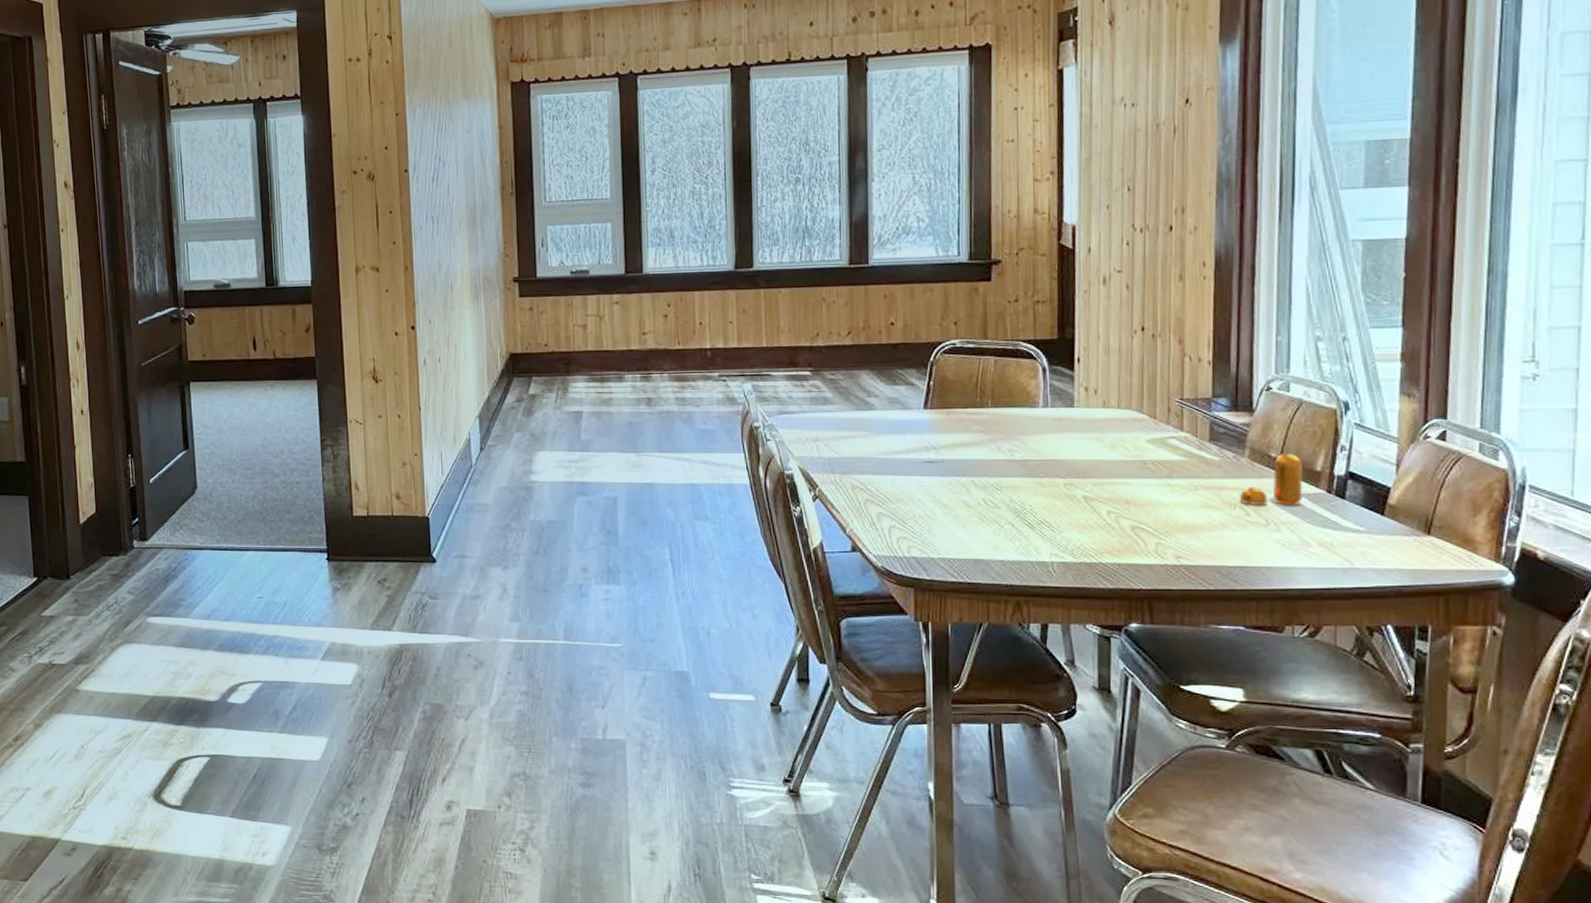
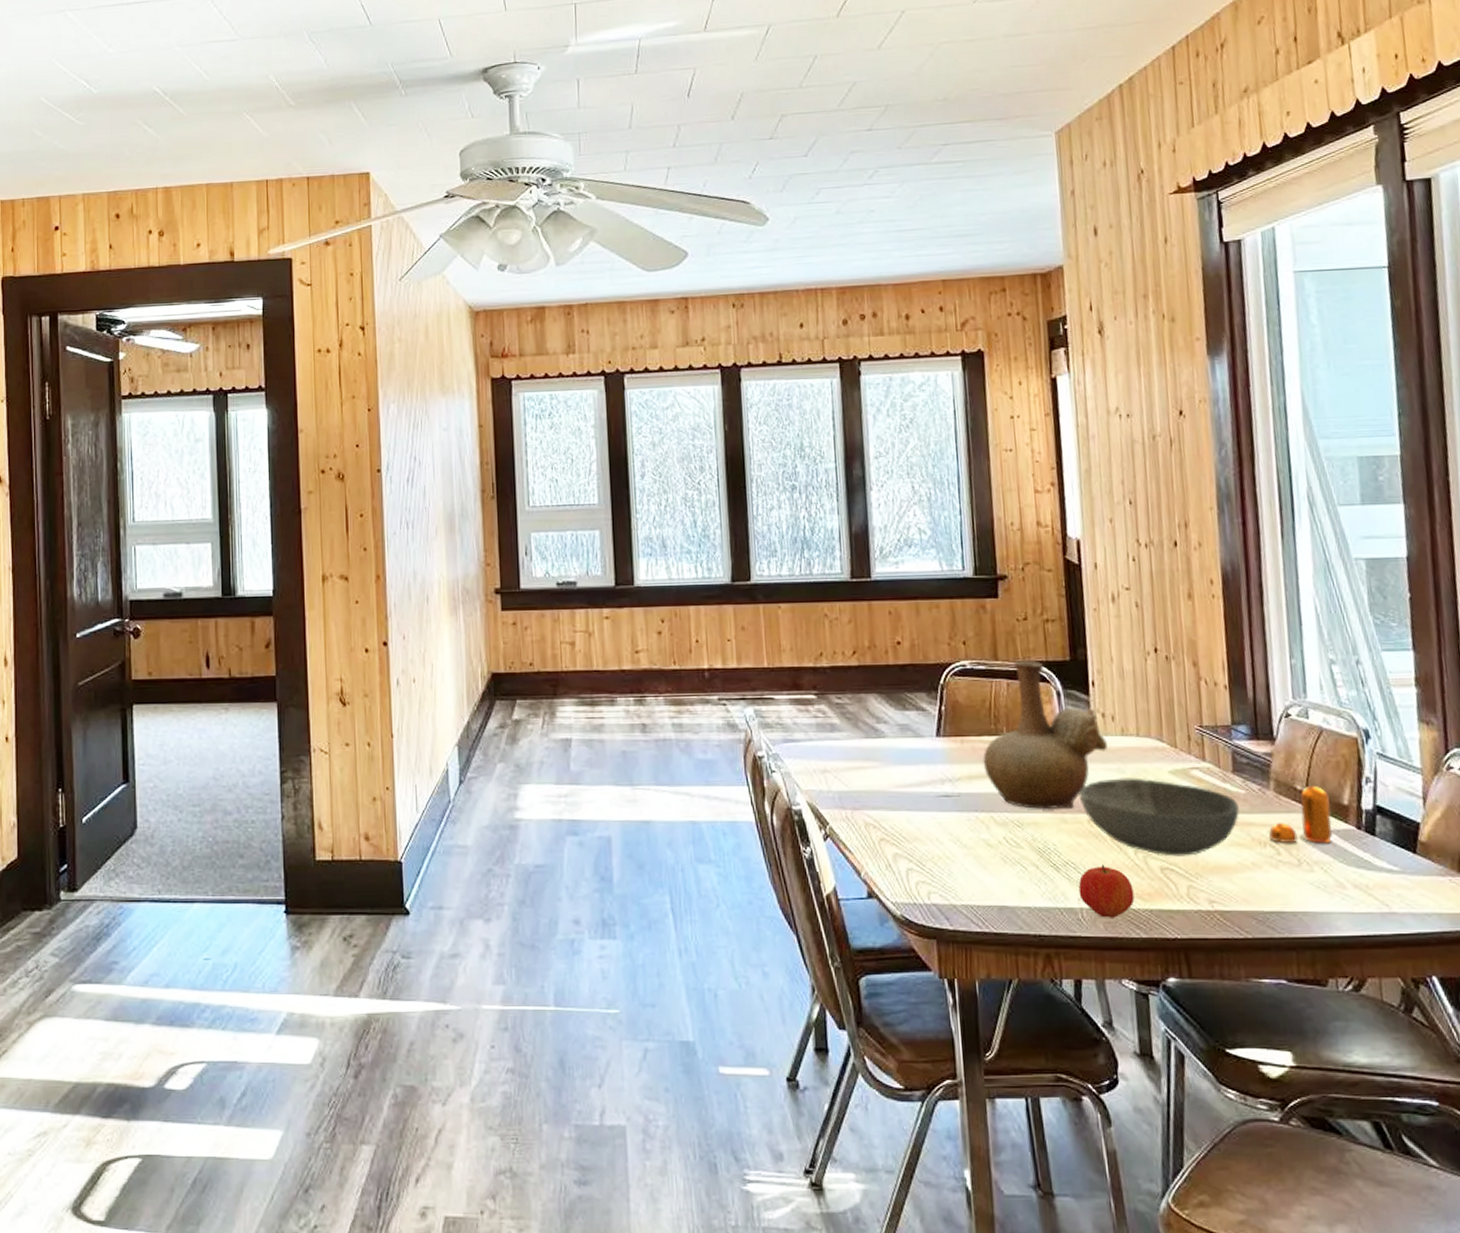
vase: none [967,338,1088,475] -> present [982,659,1108,810]
apple: none [1051,524,1104,571] -> present [1078,865,1135,918]
bowl: none [1057,446,1212,517] -> present [1078,777,1239,856]

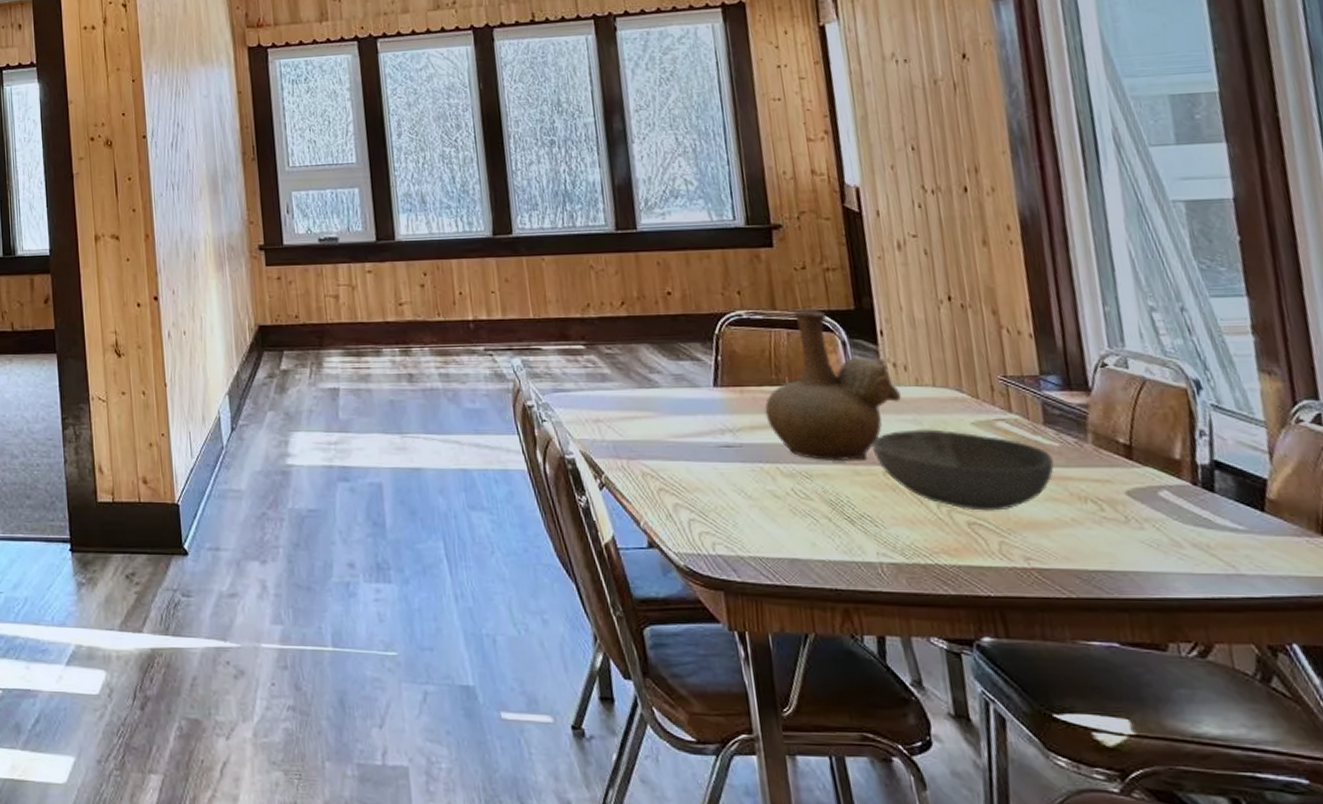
apple: present [1078,865,1135,918] -> none [876,519,940,573]
pepper shaker: present [1269,785,1332,844] -> none [1089,438,1164,500]

